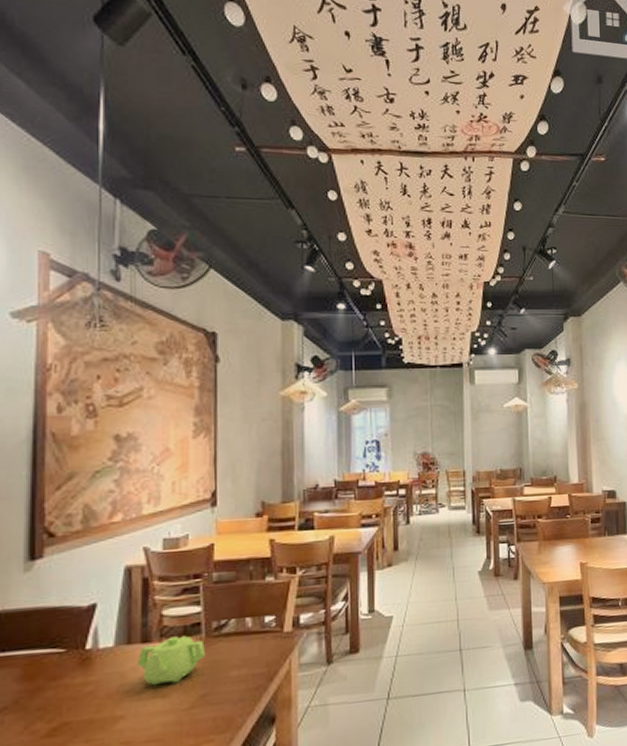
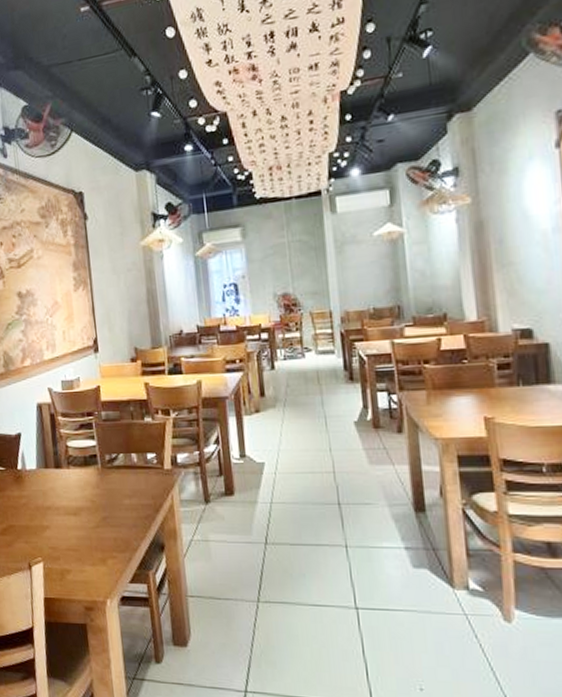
teapot: present [136,635,207,686] -> none [53,465,104,505]

